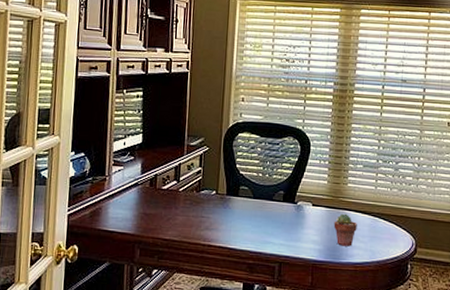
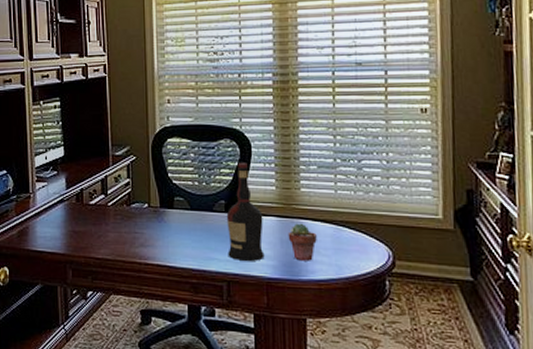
liquor: none [282,158,315,245] -> present [226,162,265,261]

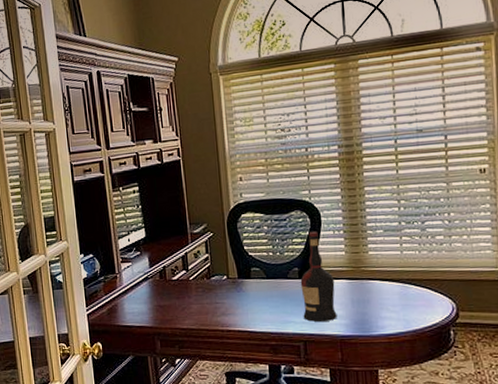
potted succulent: present [288,223,317,261] -> none [358,283,385,318]

